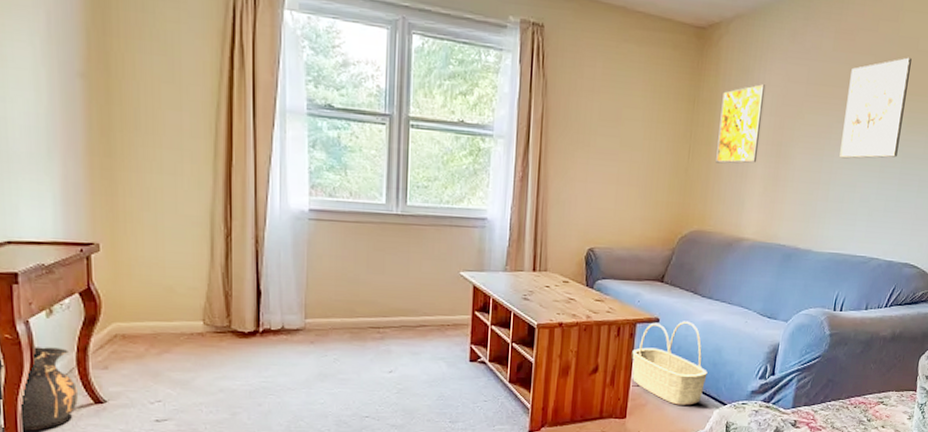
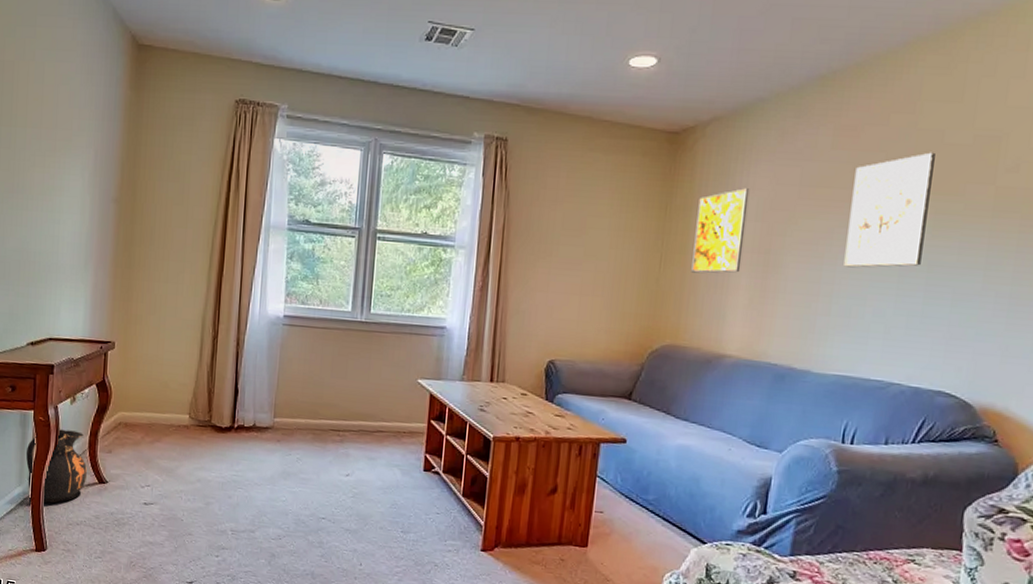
basket: present [632,321,708,405] -> none [595,443,683,540]

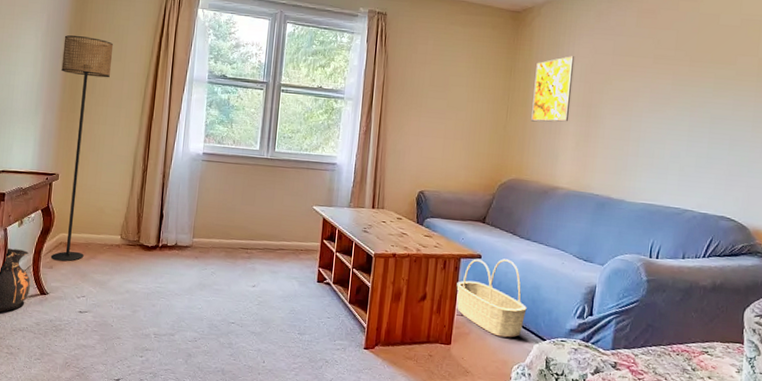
floor lamp: none [108,174,174,445] -> present [50,35,114,262]
basket: none [595,443,683,540] -> present [456,258,527,338]
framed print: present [844,152,935,268] -> none [647,31,713,119]

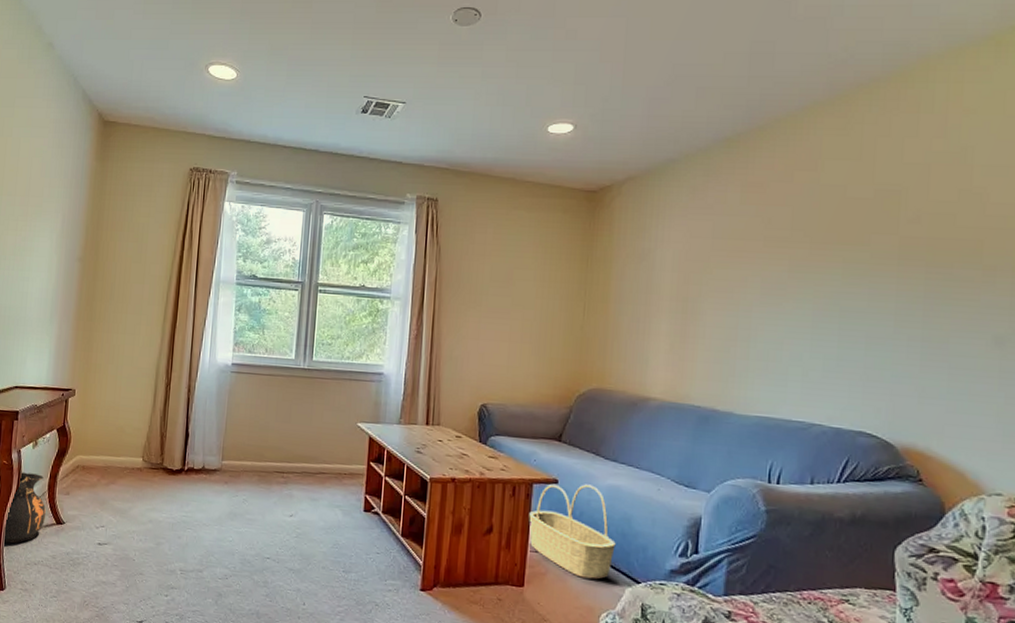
floor lamp: present [50,35,114,262] -> none [67,236,133,487]
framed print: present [531,56,575,122] -> none [614,241,665,321]

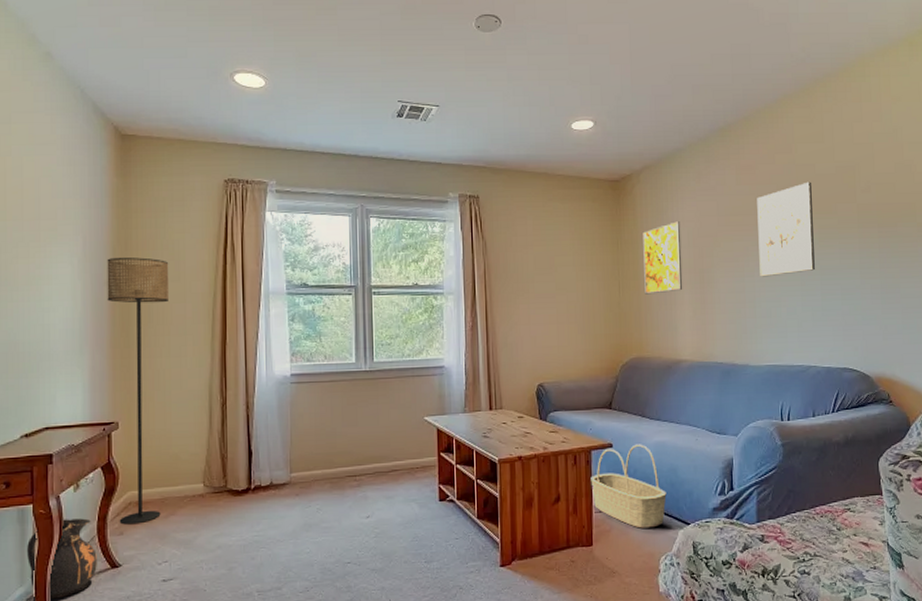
floor lamp: none [67,236,133,487] -> present [107,257,169,525]
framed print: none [614,241,665,321] -> present [643,221,683,295]
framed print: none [759,206,839,314] -> present [757,181,815,277]

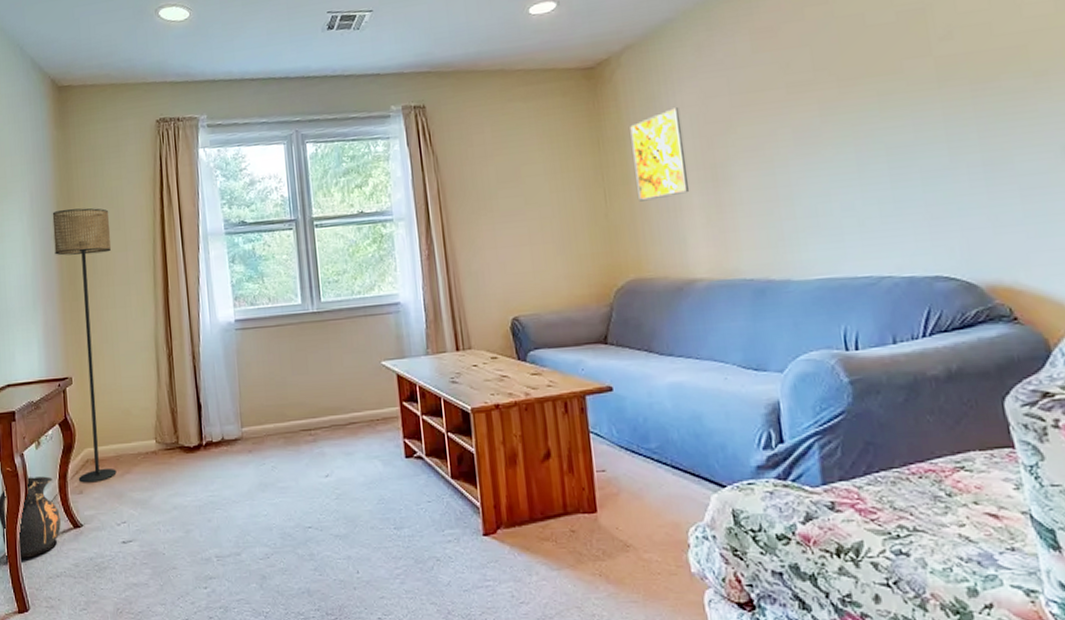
basket: present [590,444,667,528] -> none [587,386,691,492]
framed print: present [757,181,815,277] -> none [783,36,877,167]

